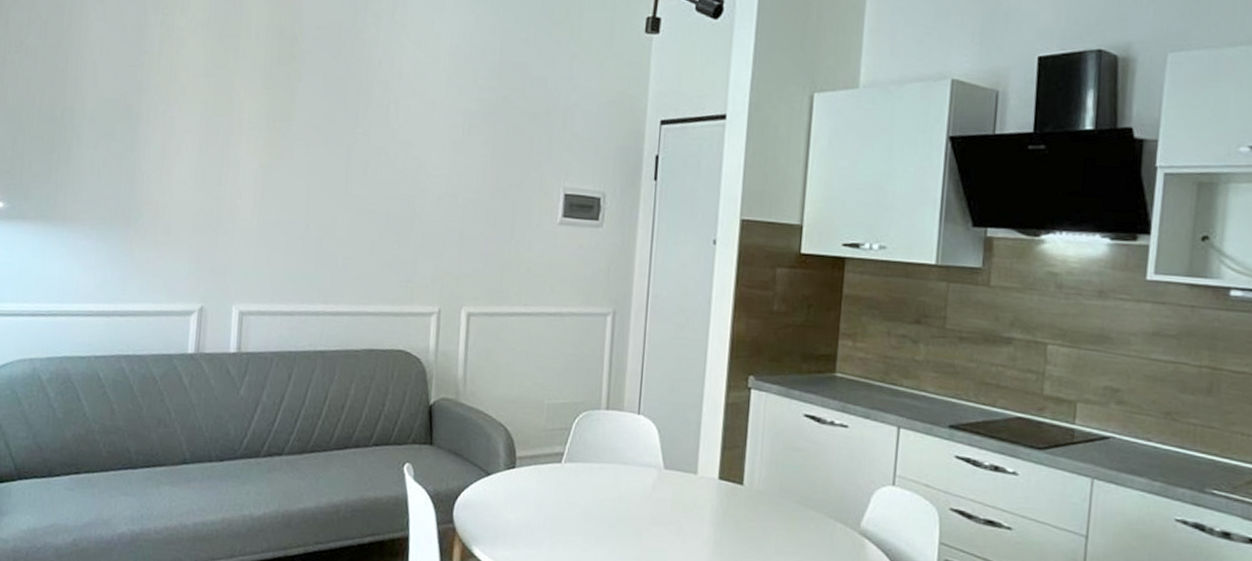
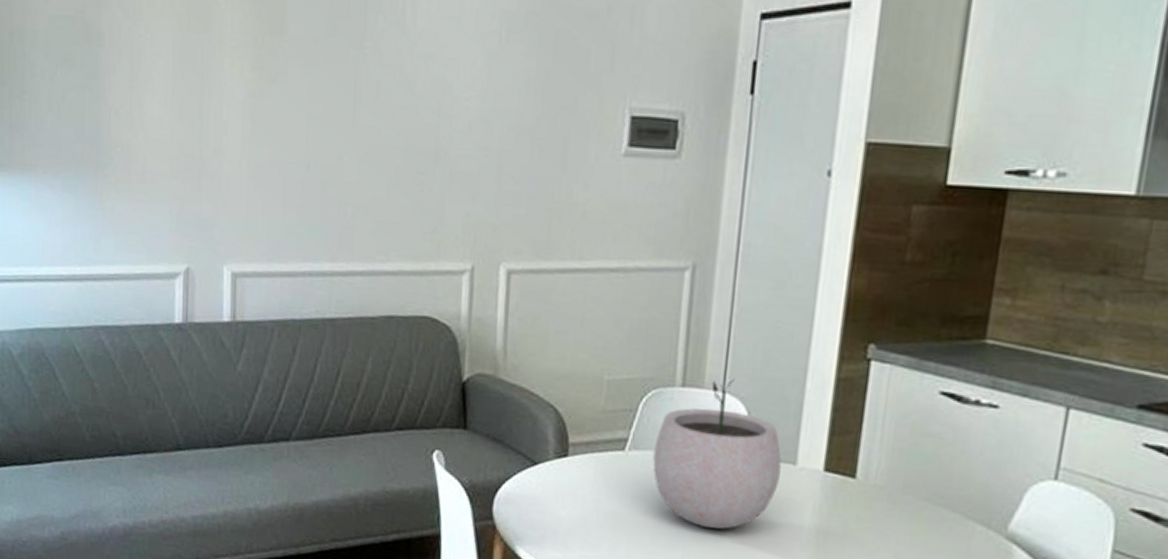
plant pot: none [584,403,685,529] -> present [652,379,782,529]

